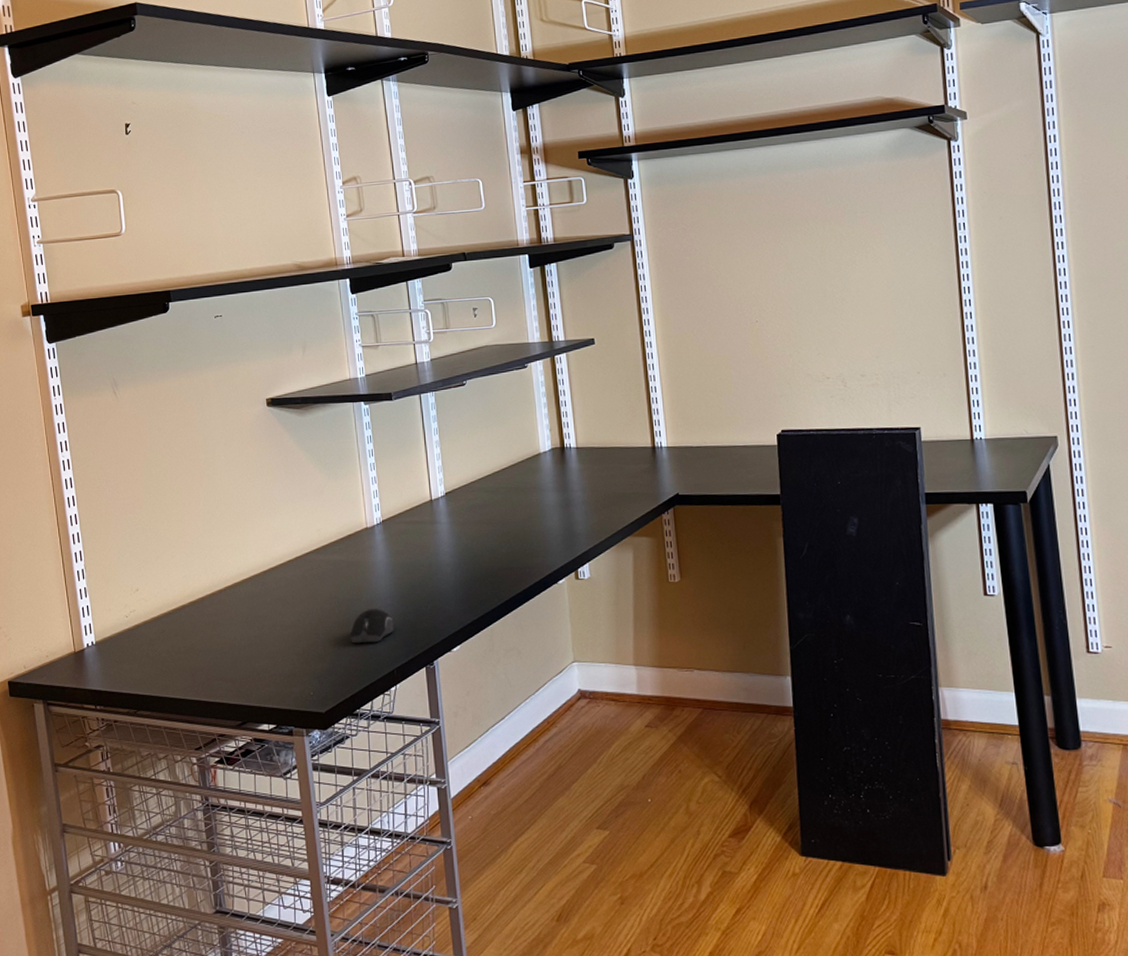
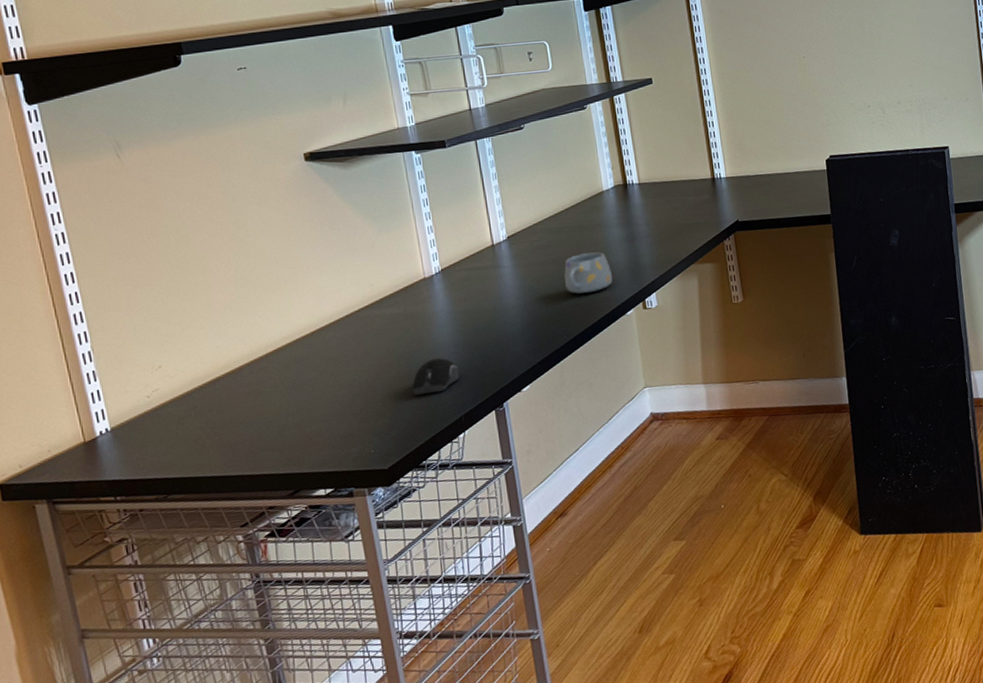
mug: none [498,515,545,558] -> present [564,252,612,294]

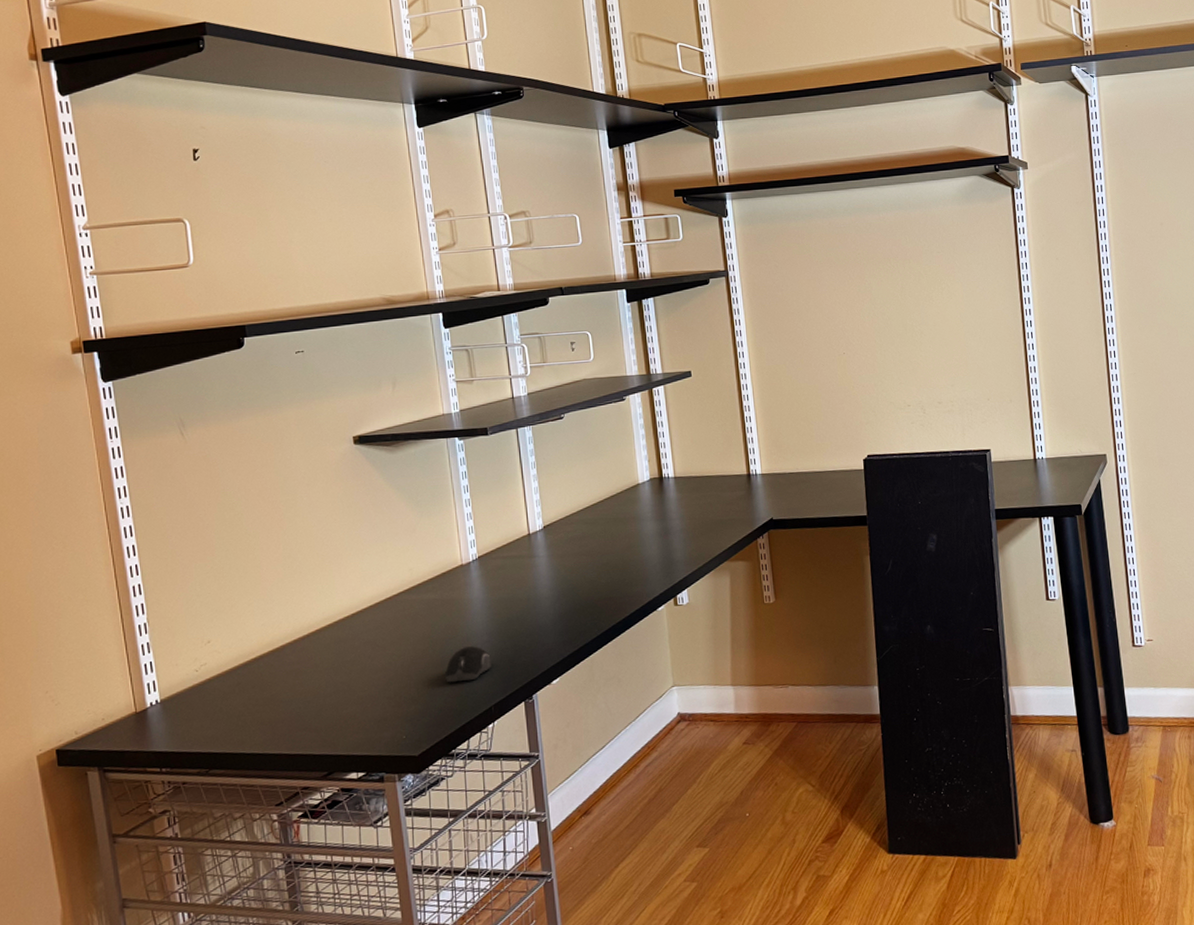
mug: present [564,252,612,294] -> none [597,545,645,587]

